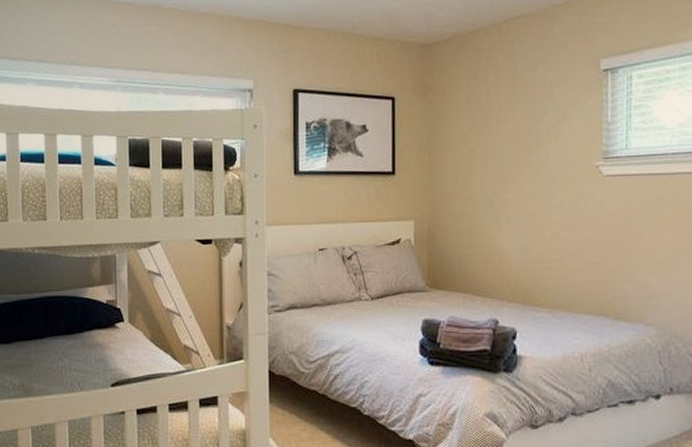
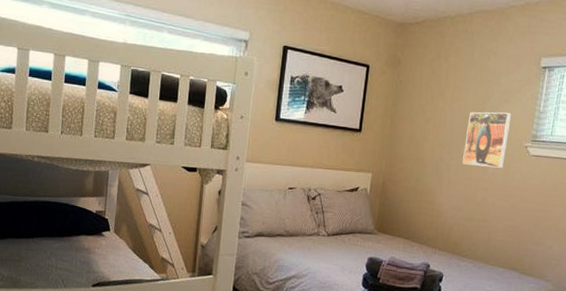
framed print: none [521,129,573,197] -> present [462,112,511,168]

